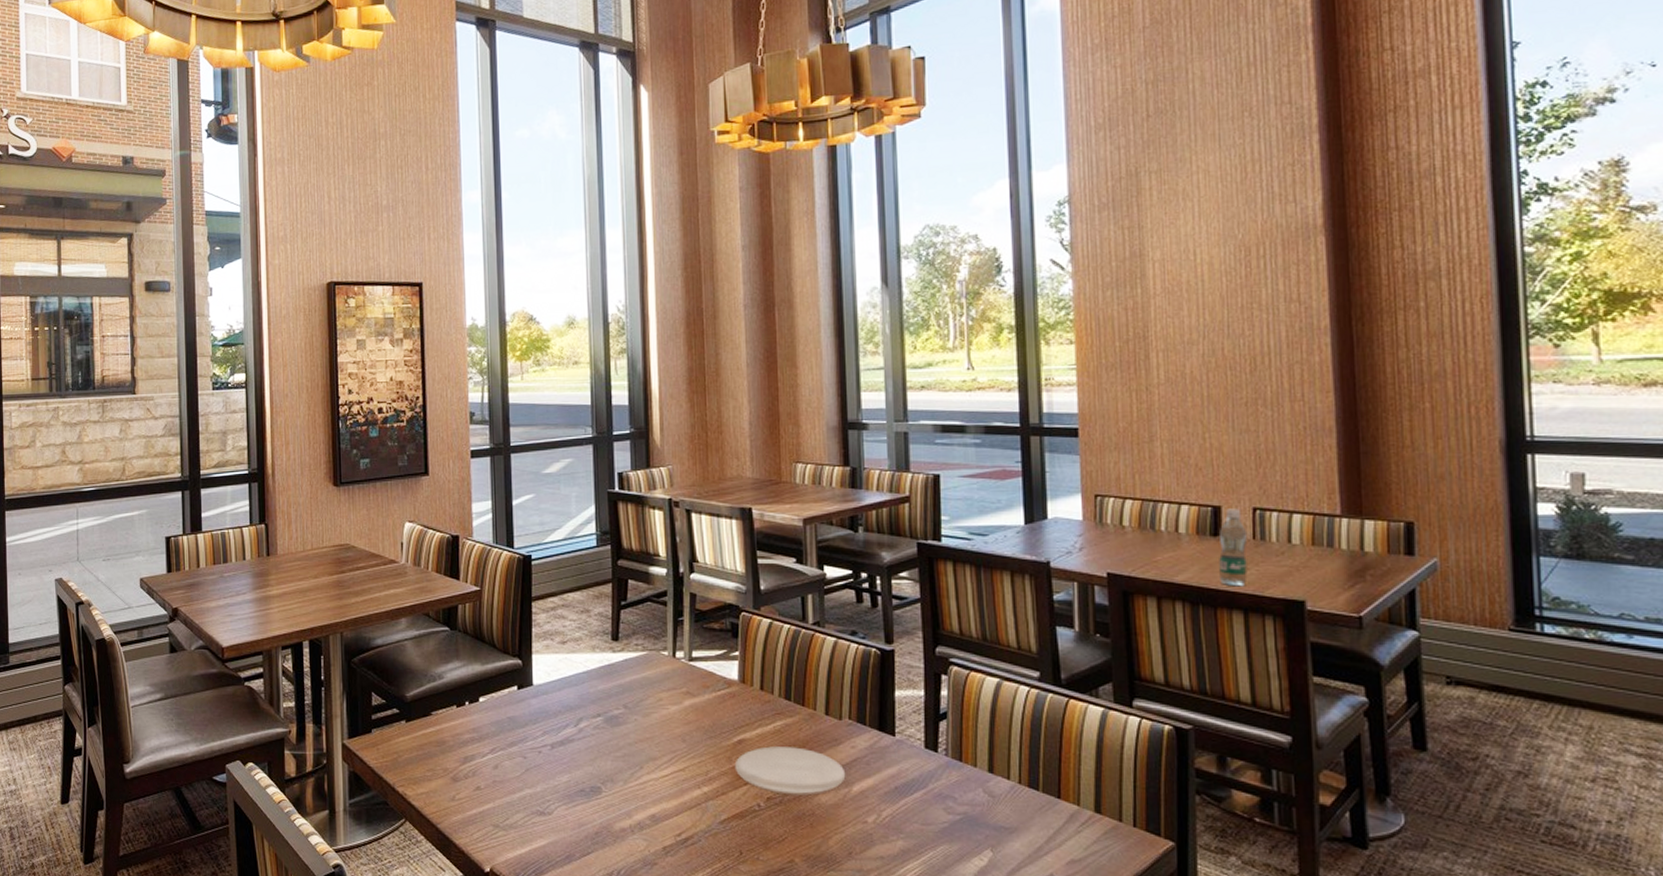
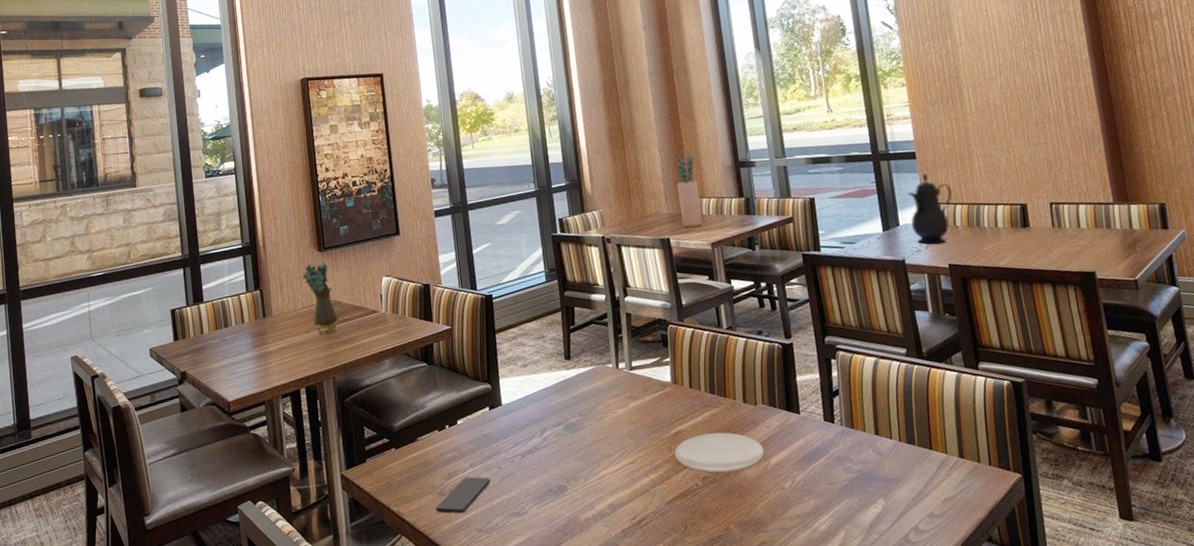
vase: none [313,497,352,583] -> present [302,262,339,335]
smartphone: none [447,763,512,804] -> present [436,476,490,514]
vase: none [767,402,794,497] -> present [677,150,702,228]
coffeepot: none [1062,457,1123,547] -> present [908,174,953,245]
bottle: present [1218,508,1248,587] -> none [1027,204,1052,266]

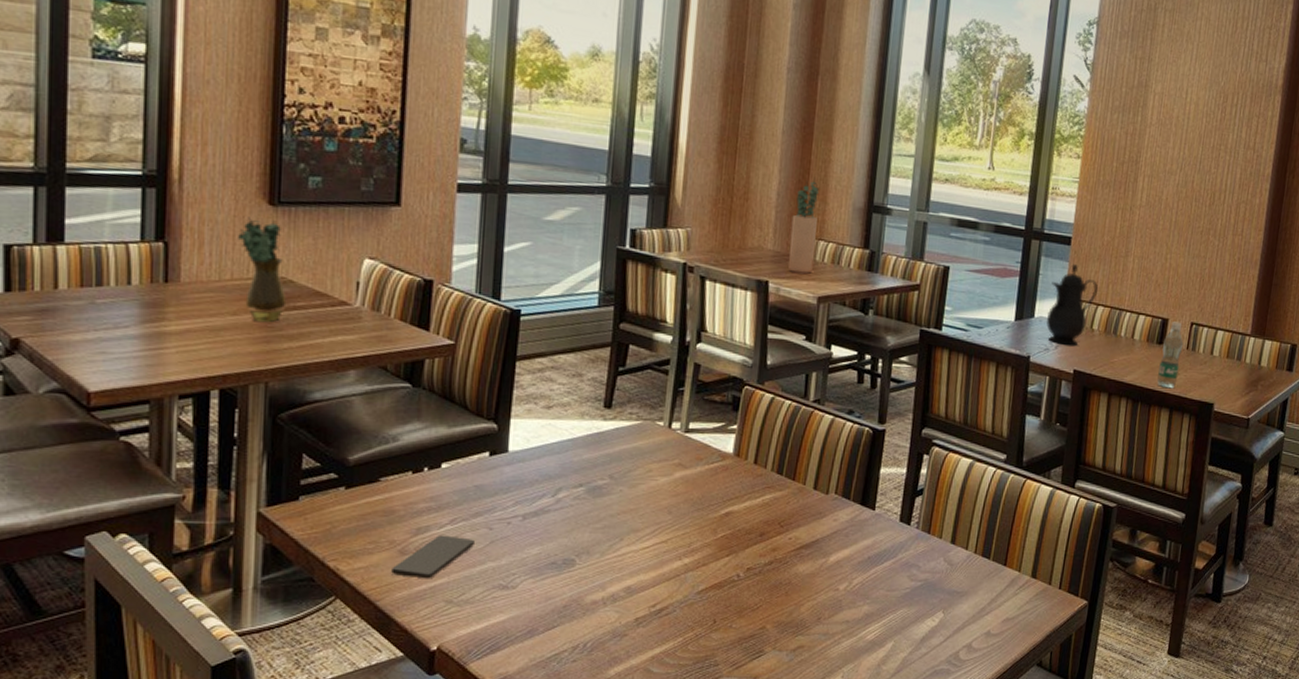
plate: present [674,432,765,474] -> none [718,519,825,566]
bottle: none [1027,204,1052,266] -> present [1157,321,1184,389]

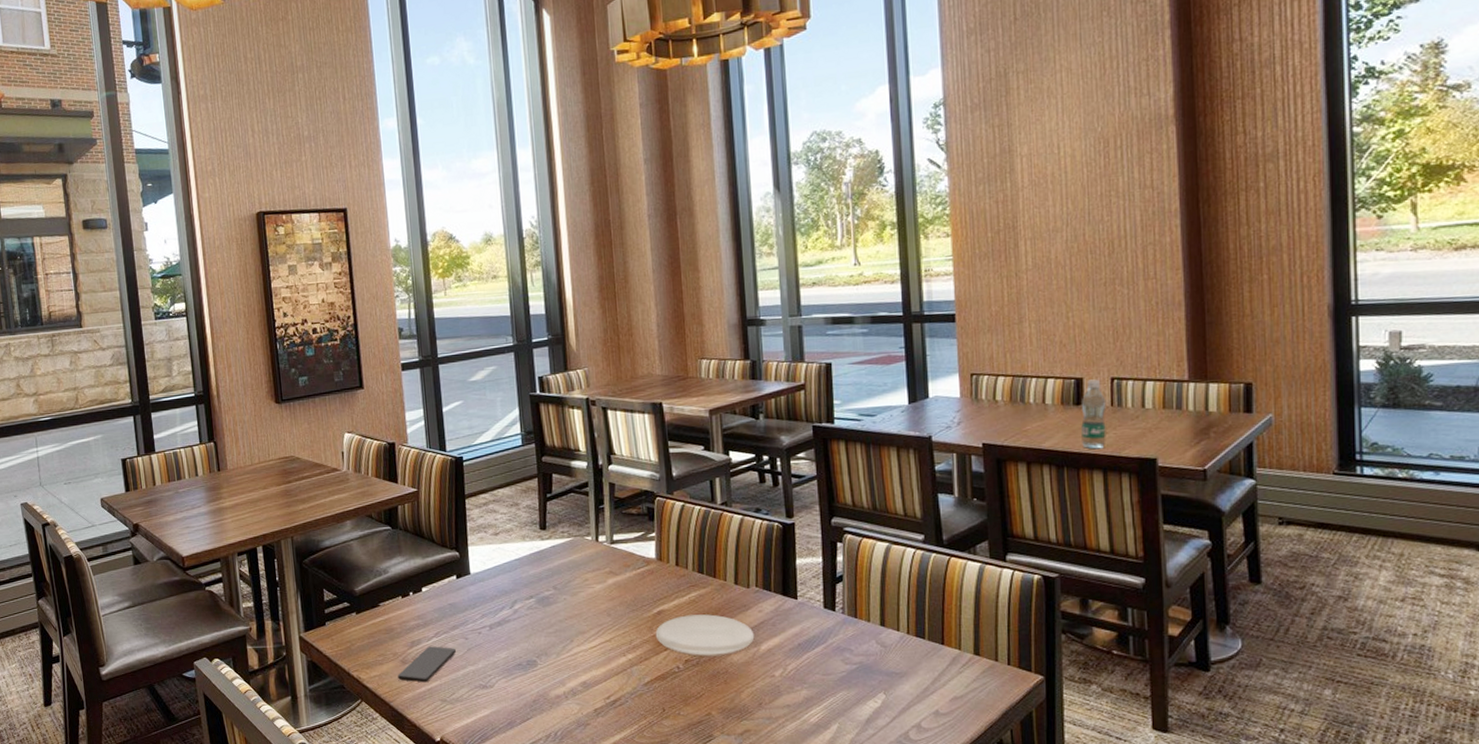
vase: present [236,217,287,323] -> none [258,414,297,492]
plate: none [718,519,825,566] -> present [655,614,755,657]
vase: present [788,177,819,274] -> none [674,304,700,392]
coffeepot: present [1046,264,1098,347] -> none [942,339,995,421]

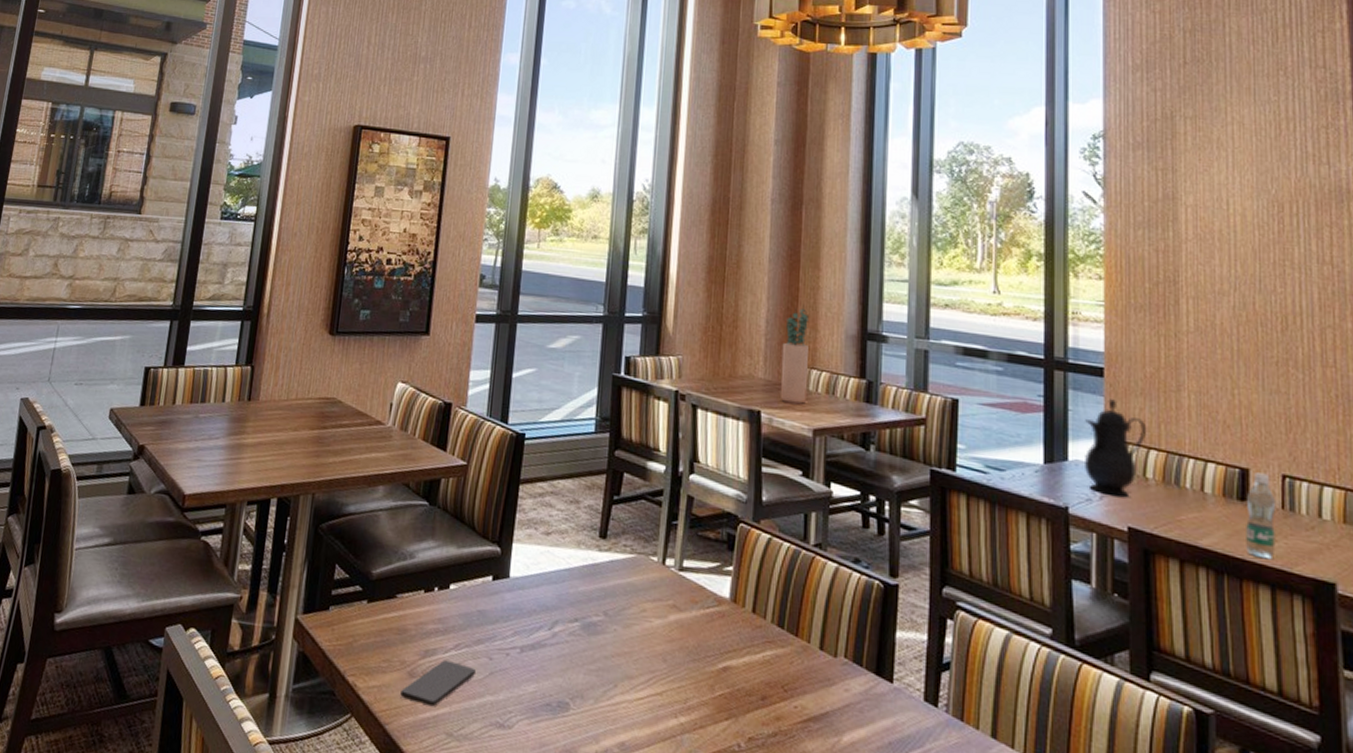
plate: present [655,614,755,657] -> none [716,678,837,742]
vase: none [674,304,700,392] -> present [780,304,809,404]
coffeepot: none [942,339,995,421] -> present [1085,399,1147,498]

